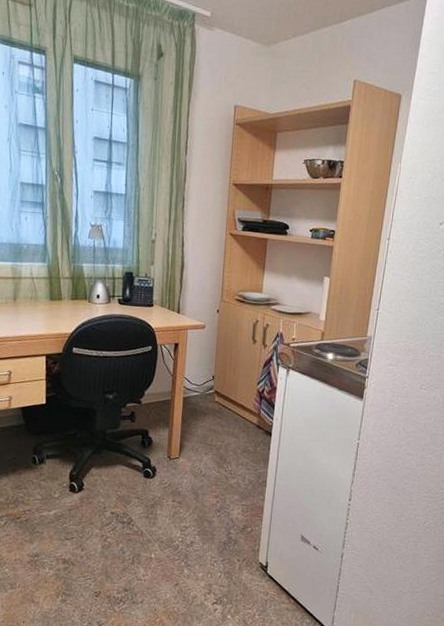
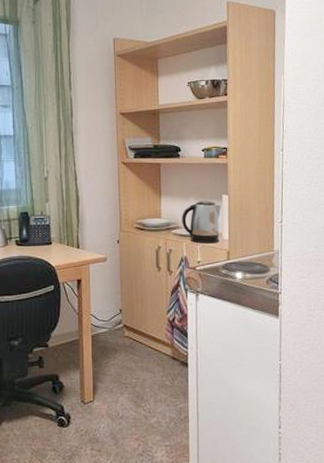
kettle: none [282,280,322,323] -> present [182,201,222,244]

